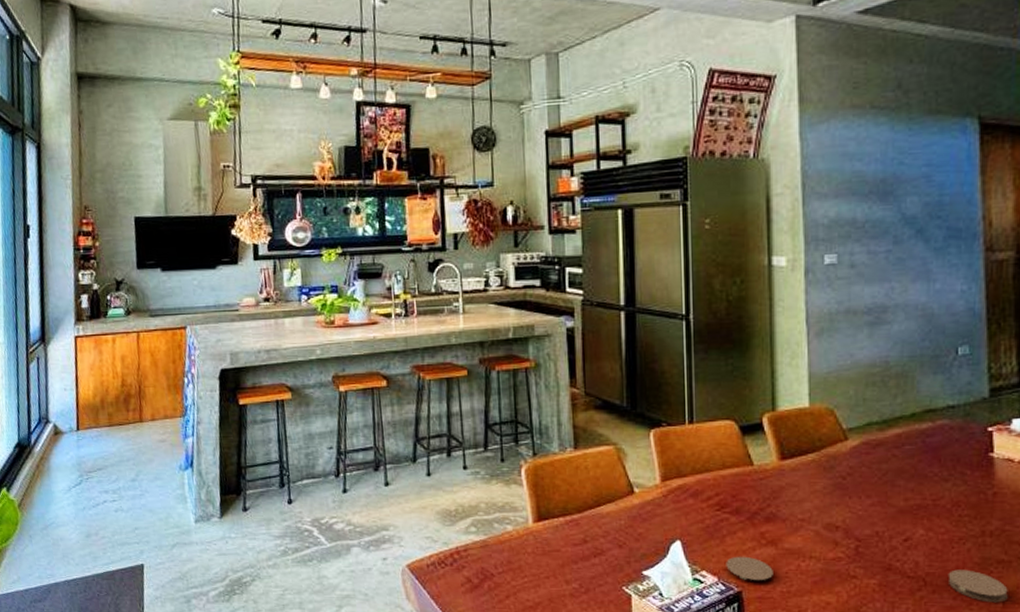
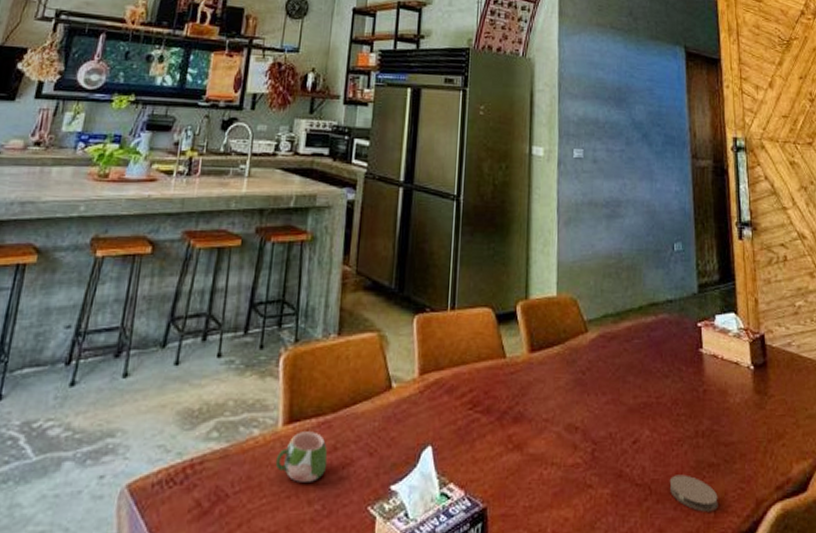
mug: none [531,528,579,567] -> present [275,431,328,482]
coaster: present [726,556,773,580] -> none [473,464,518,493]

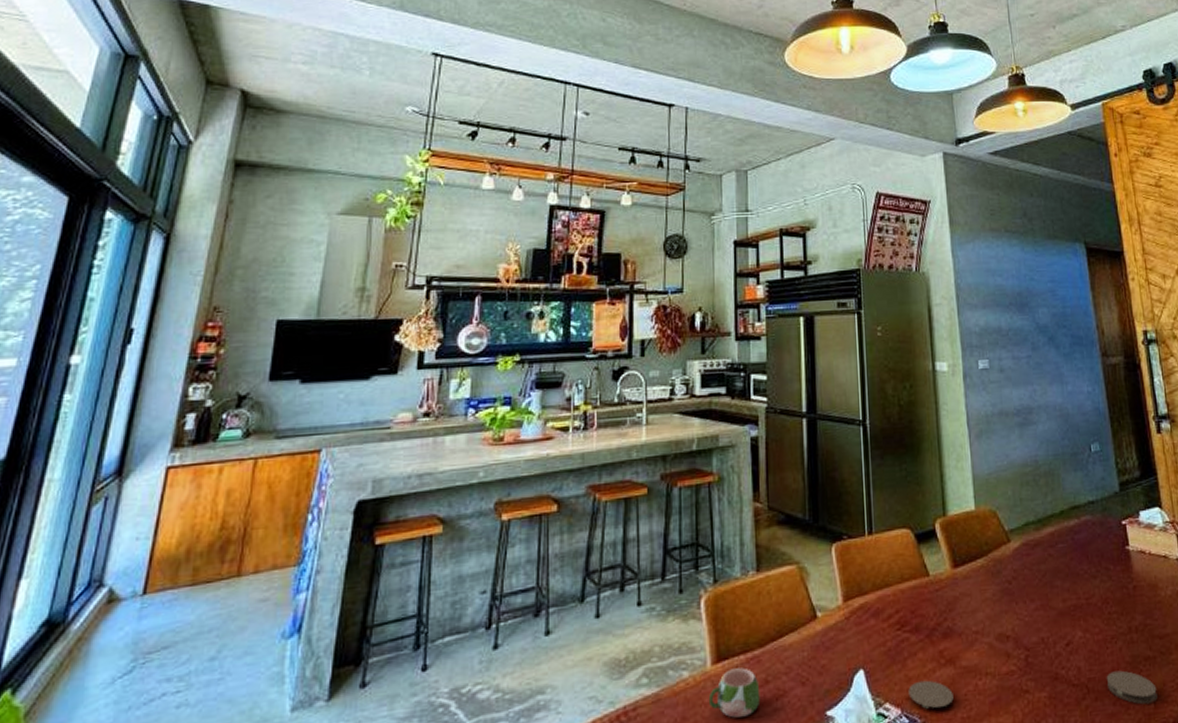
coaster: none [473,464,518,493] -> present [908,680,954,709]

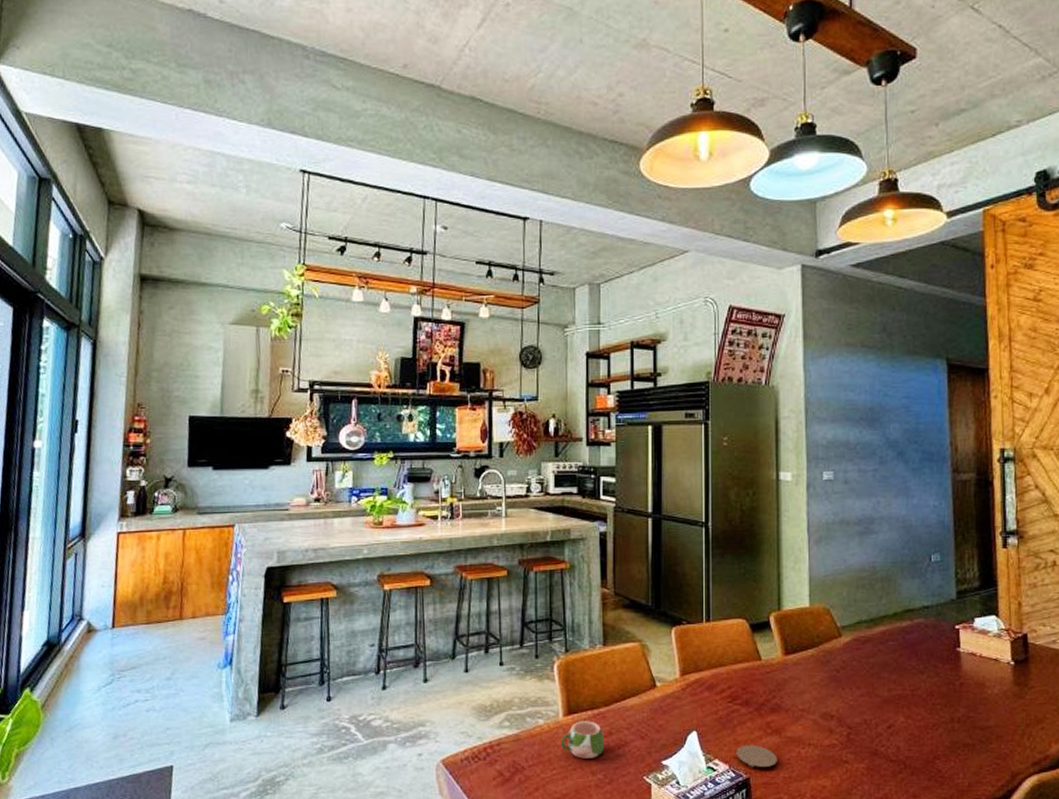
coaster: present [1106,670,1158,705] -> none [924,753,973,782]

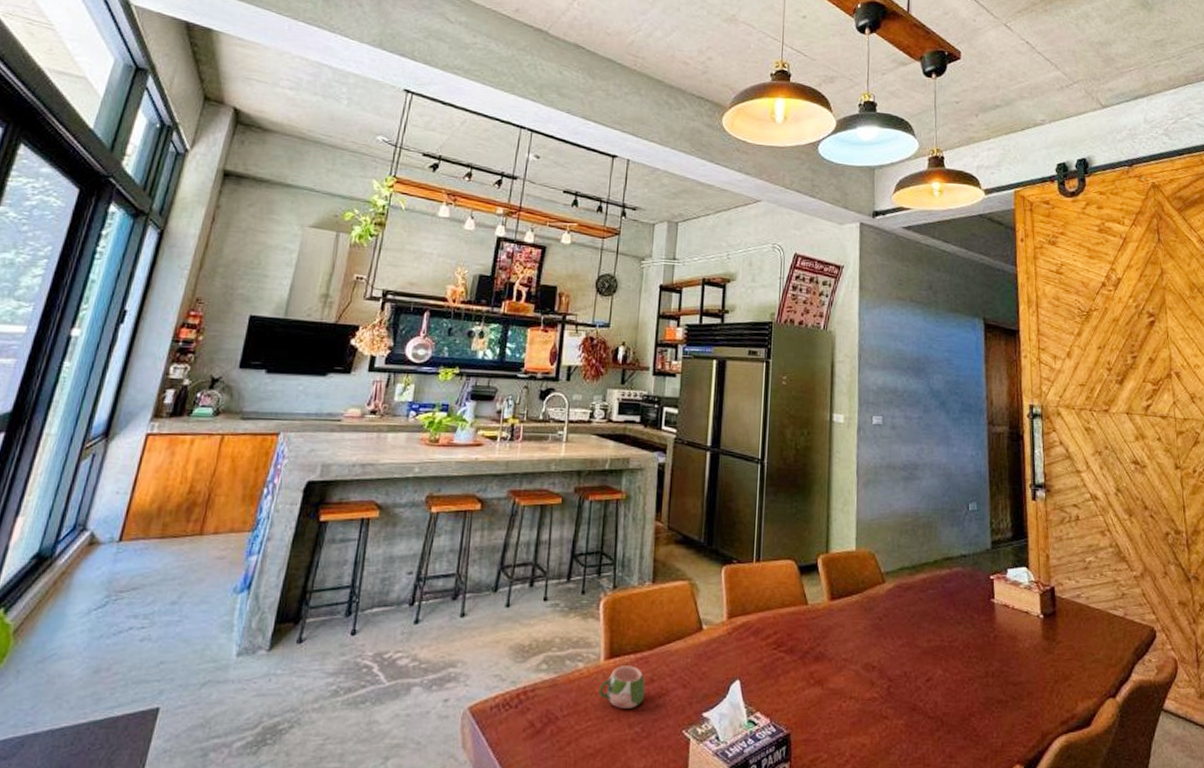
coaster: present [736,744,777,767] -> none [778,696,819,721]

